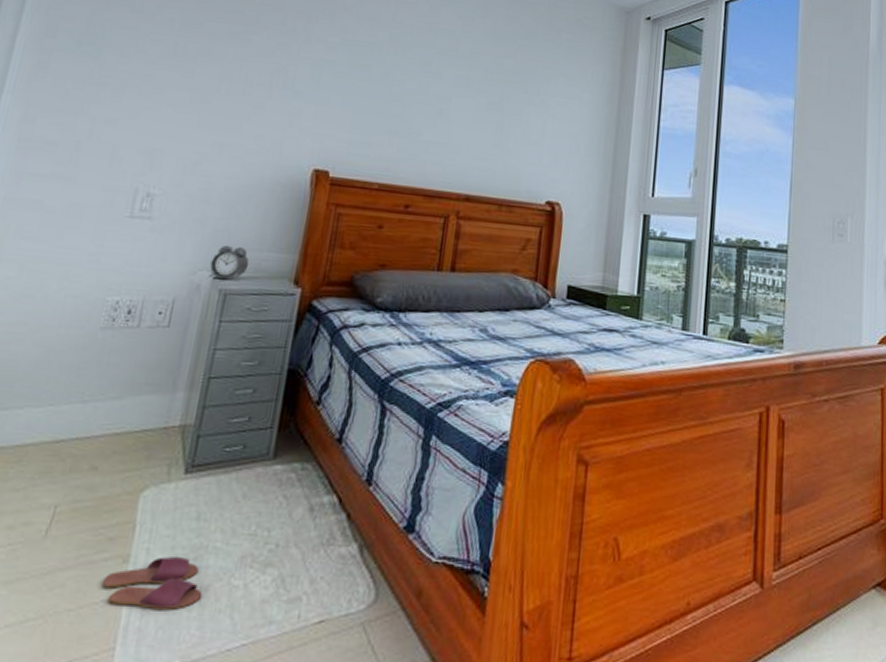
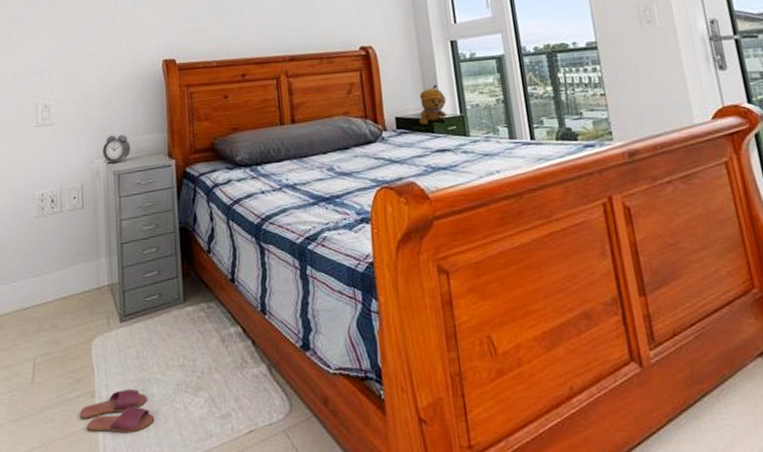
stuffed bear: none [592,257,625,303] -> present [419,84,447,125]

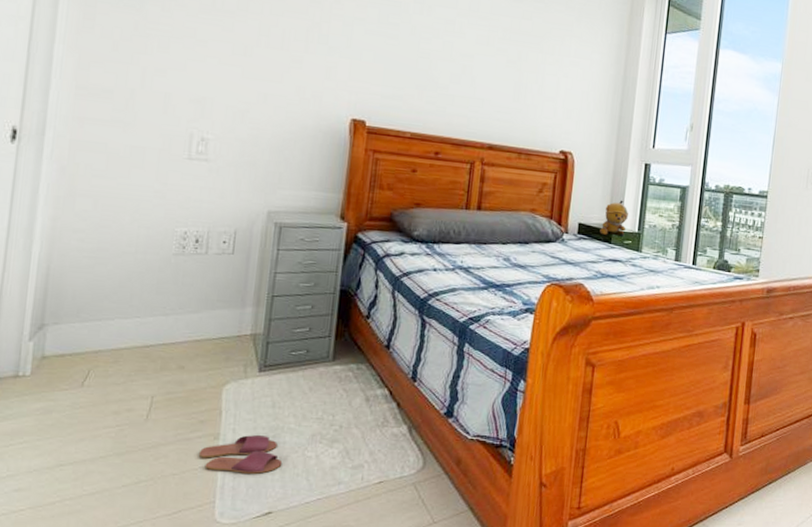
alarm clock: present [102,134,131,163] -> none [264,184,300,216]

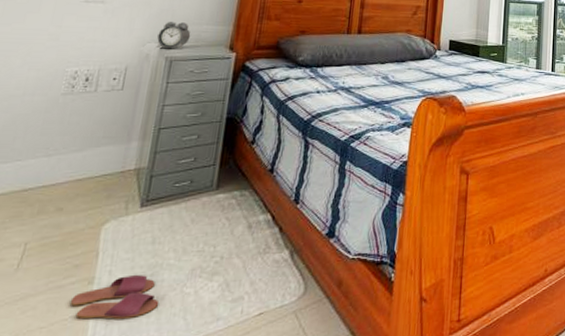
alarm clock: none [264,184,300,216] -> present [156,21,191,50]
stuffed bear: present [600,200,628,238] -> none [468,17,493,51]

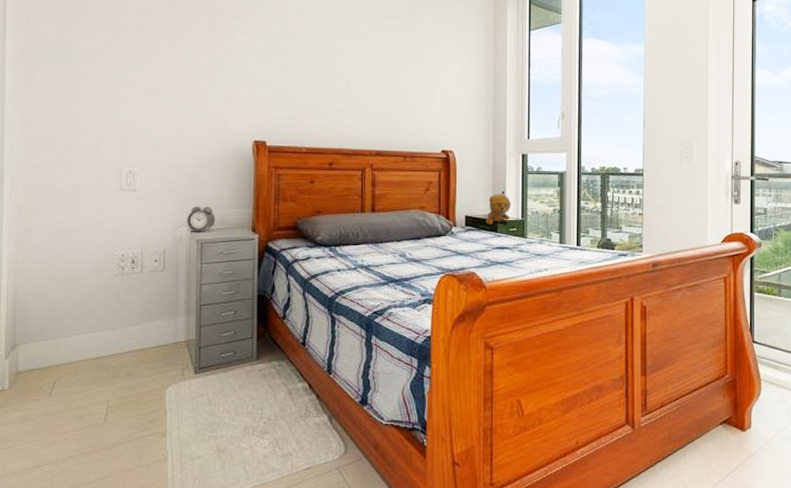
slippers: present [71,274,159,319] -> none [151,430,222,466]
stuffed bear: none [468,17,493,51] -> present [486,190,511,226]

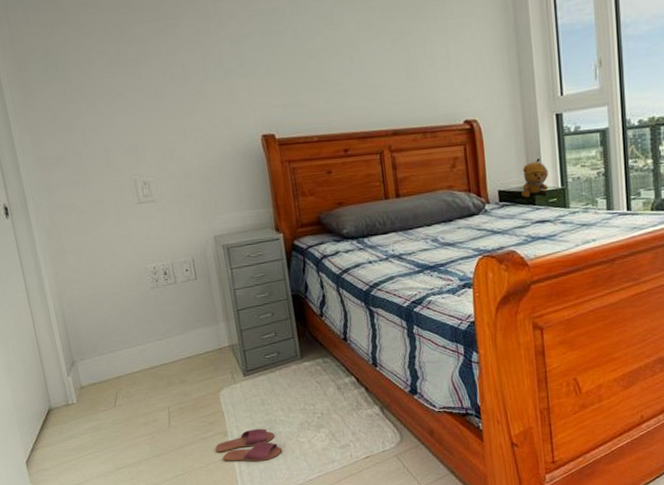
slippers: none [151,430,222,466] -> present [216,428,283,462]
alarm clock: present [187,205,216,232] -> none [209,210,238,238]

